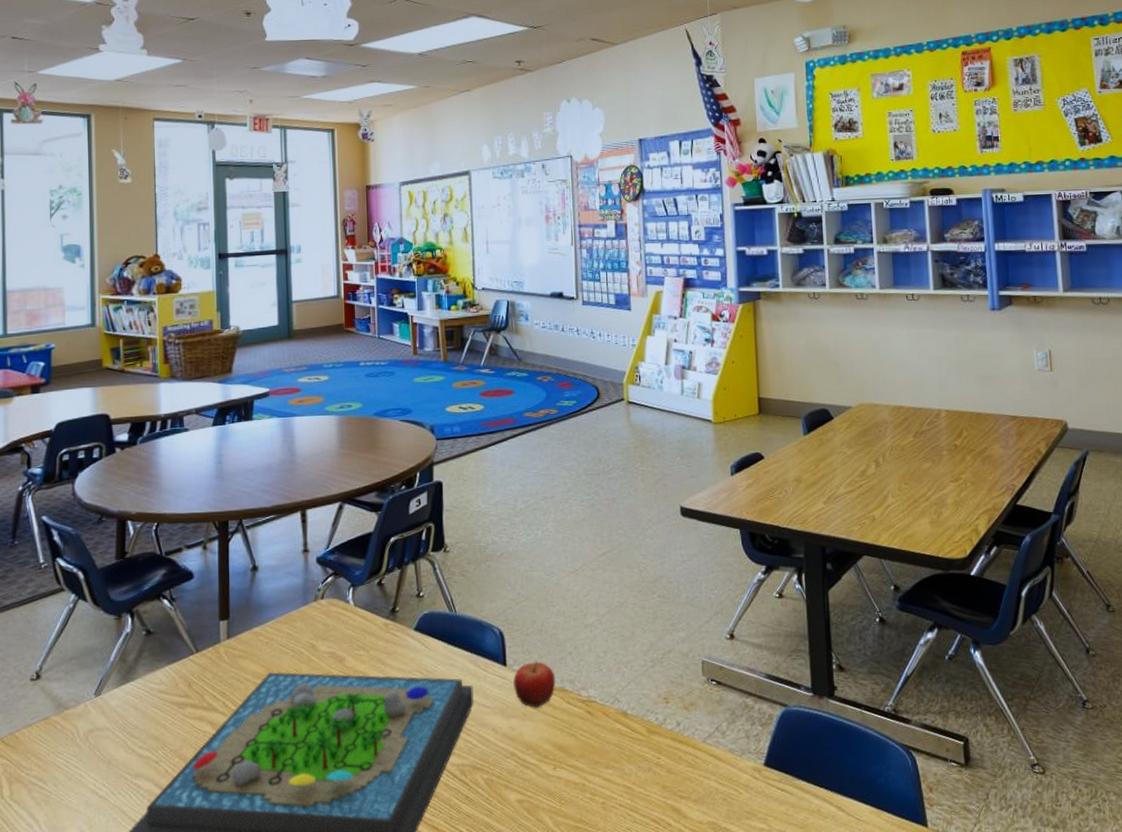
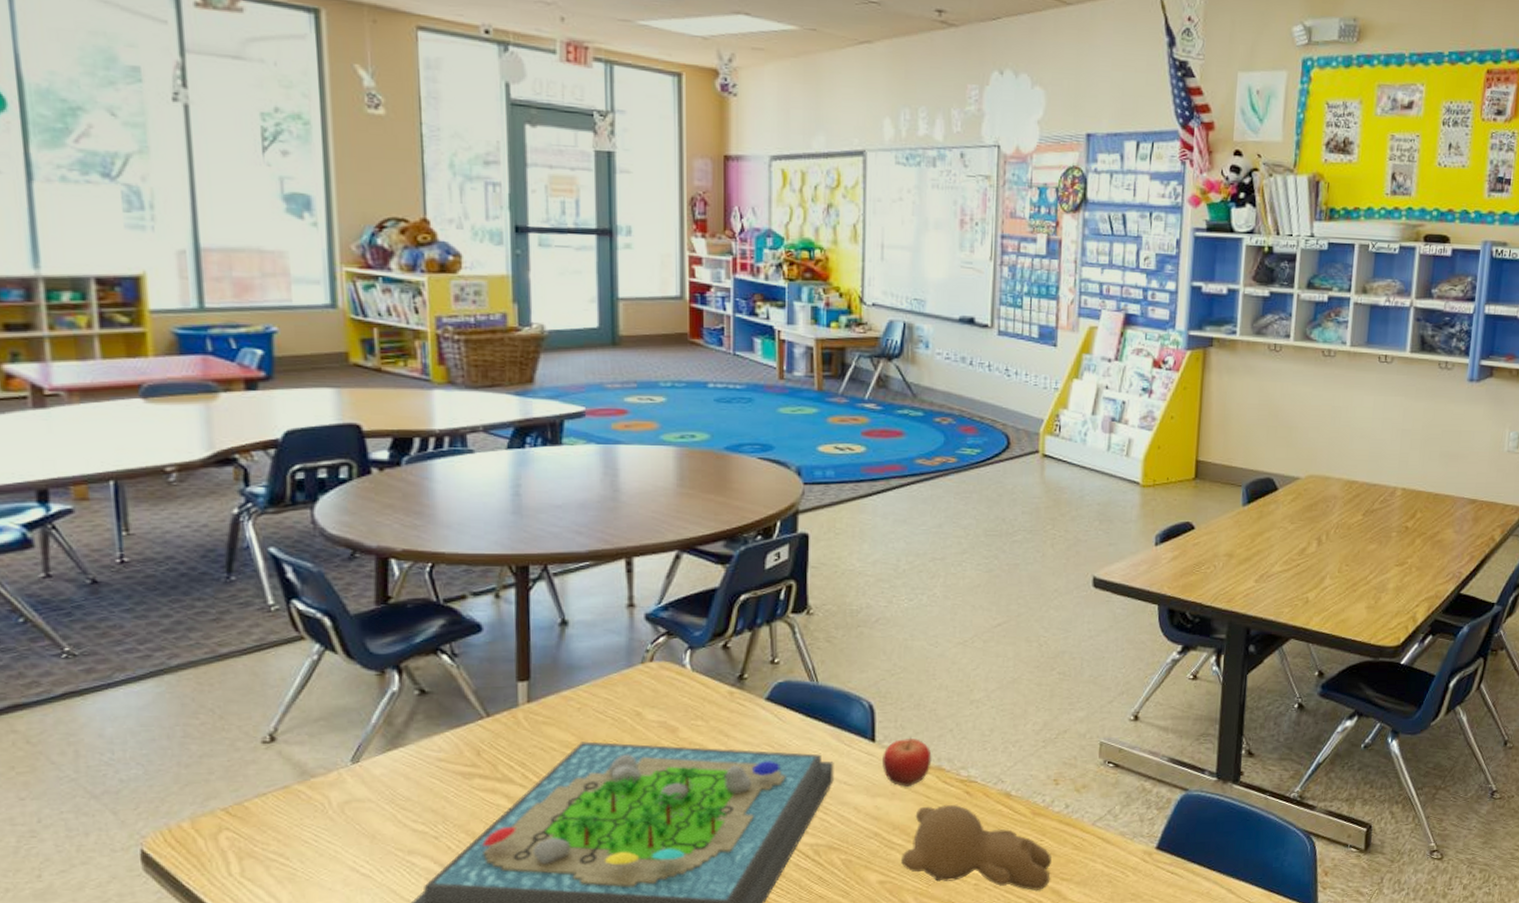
teddy bear: none [536,723,670,809] -> present [901,804,1052,890]

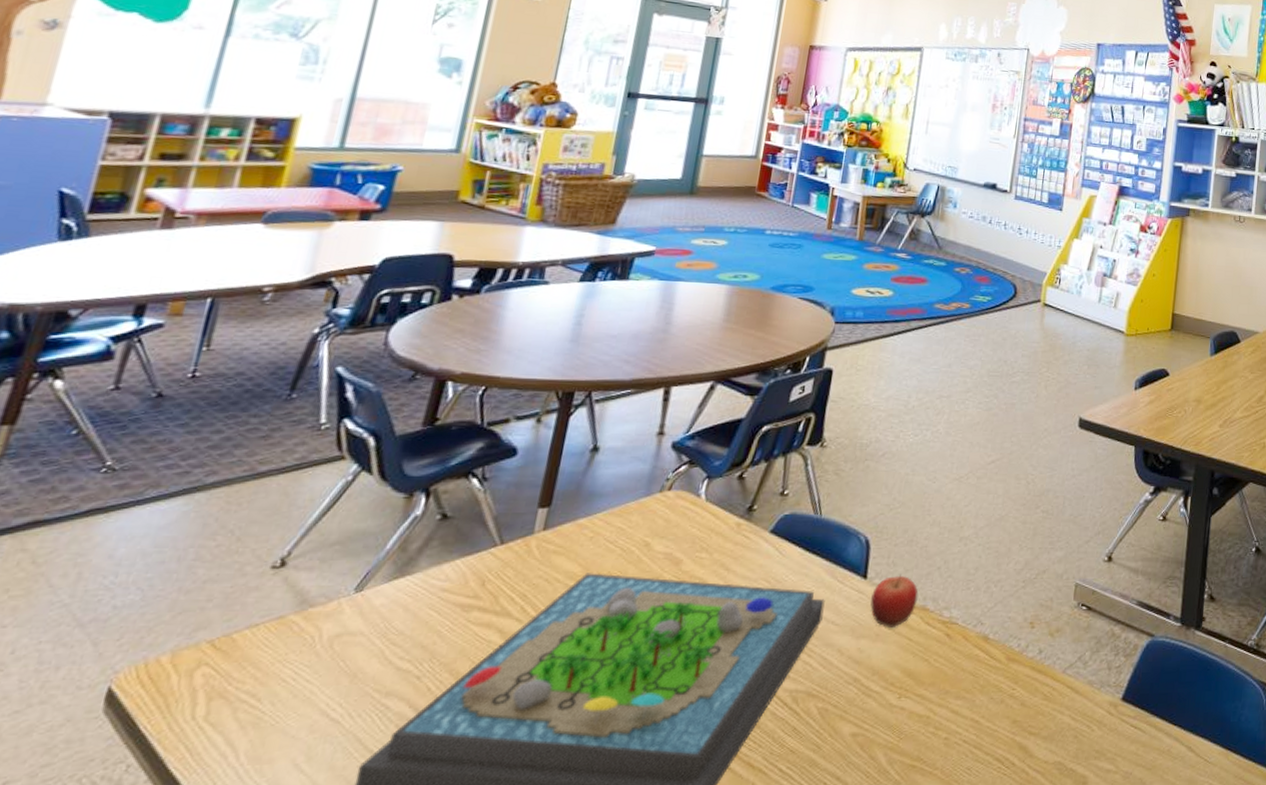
teddy bear: present [901,804,1052,890] -> none [876,647,1022,746]

